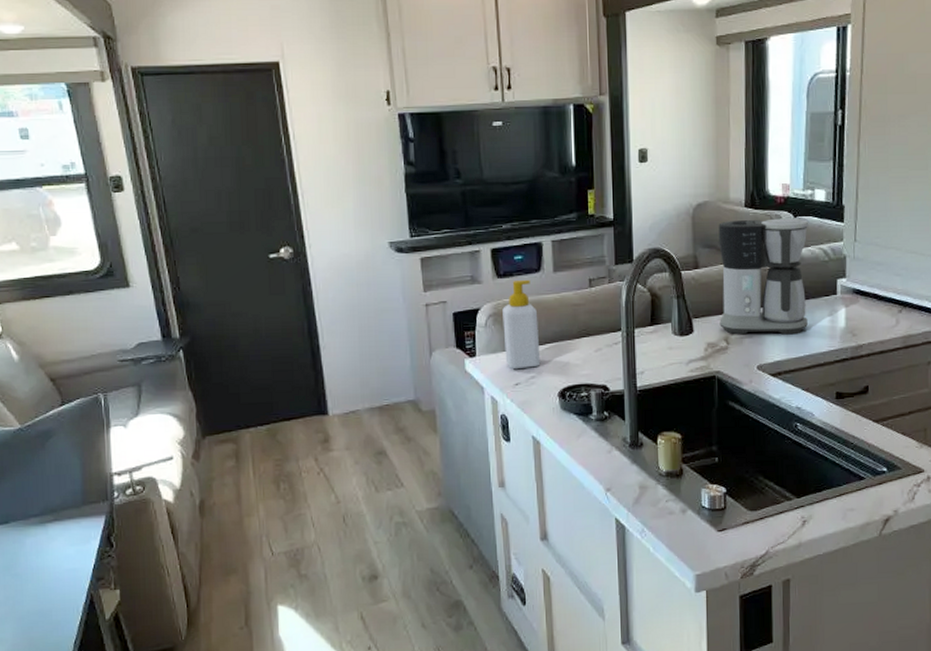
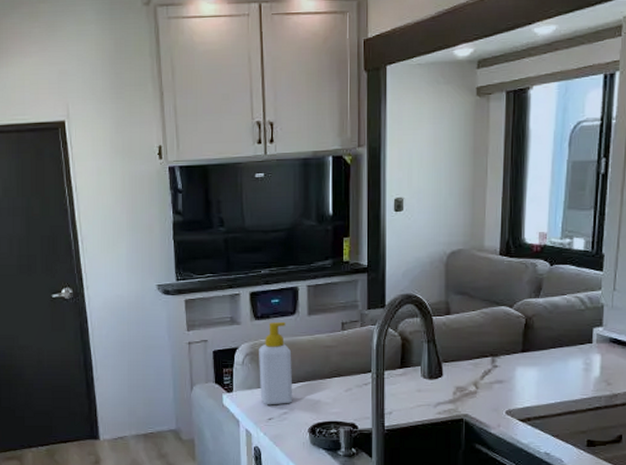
coffee maker: present [718,218,809,335] -> none [469,266,566,381]

